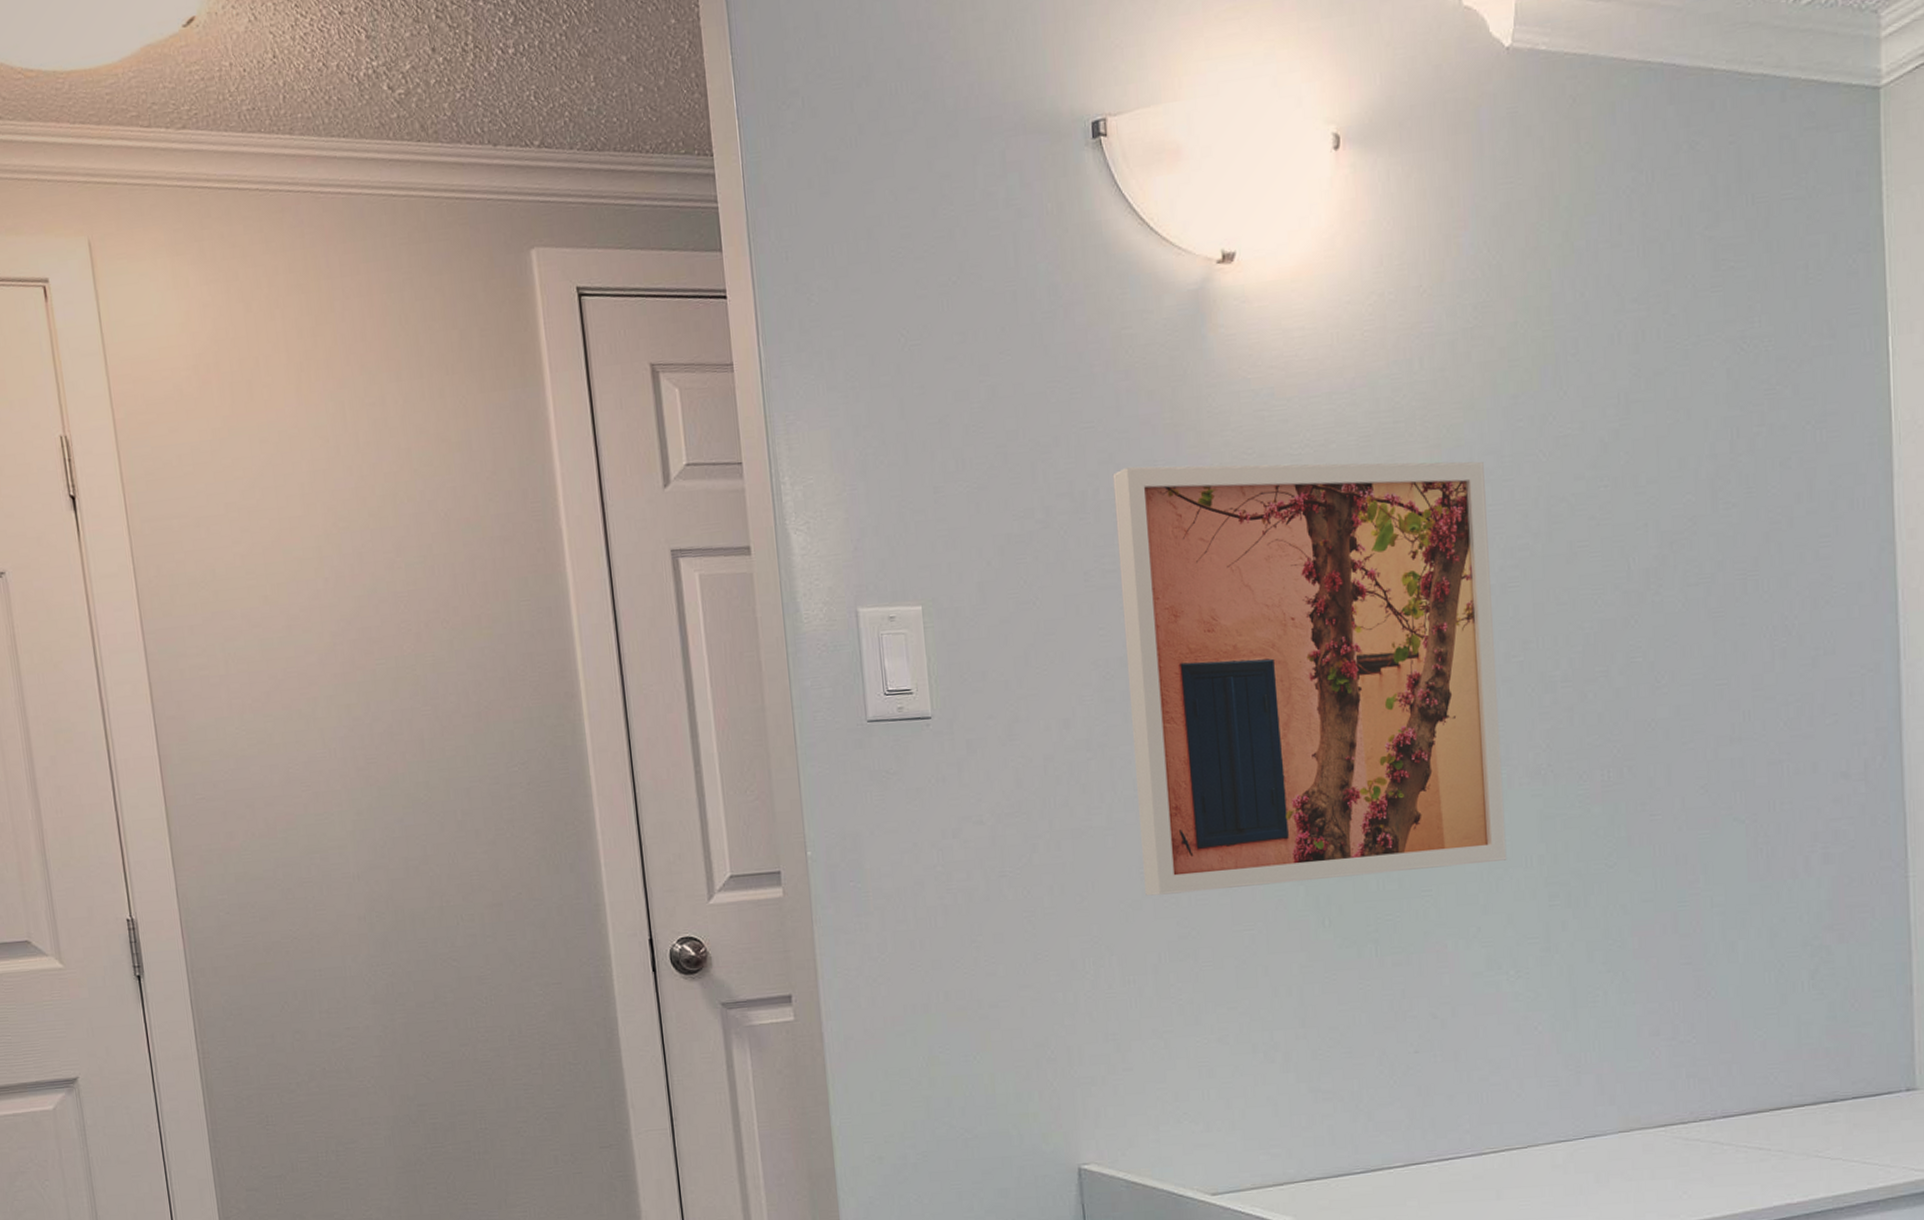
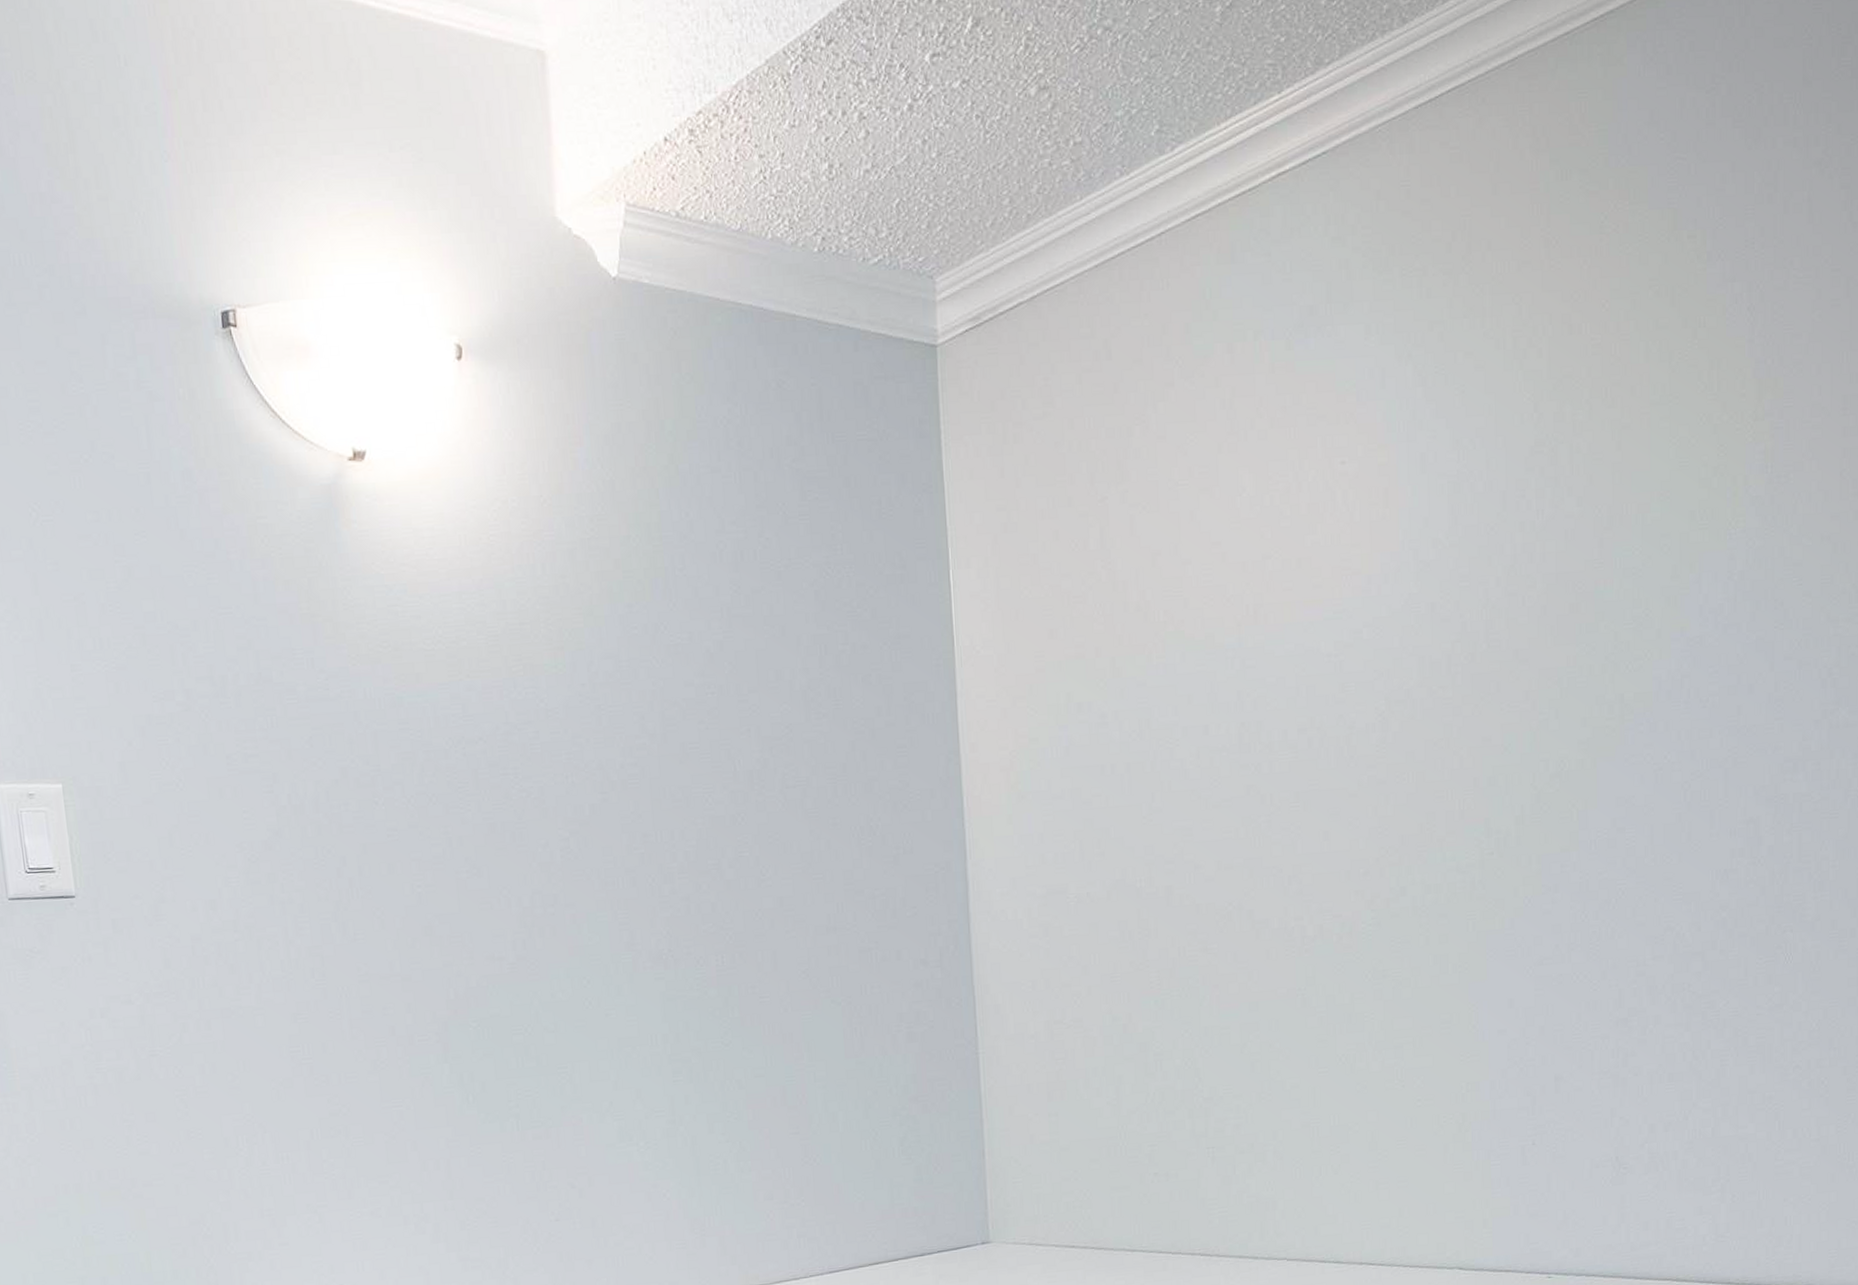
wall art: present [1112,461,1507,896] -> none [252,653,634,1074]

